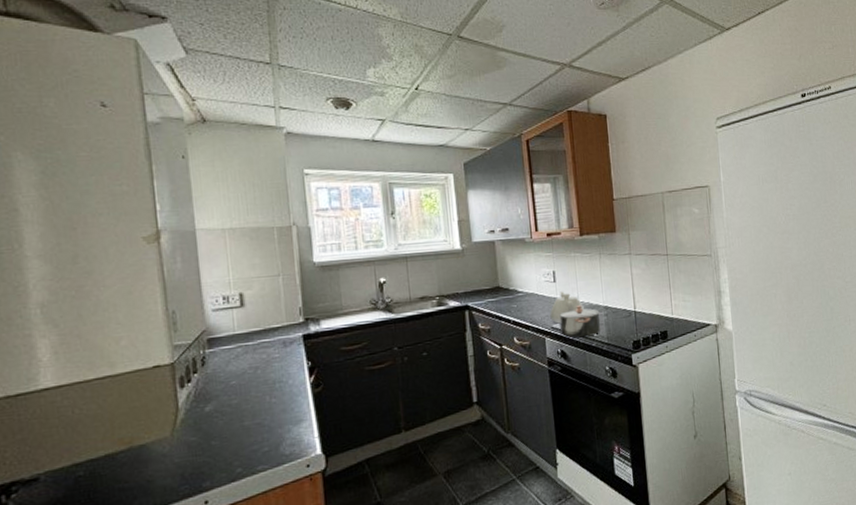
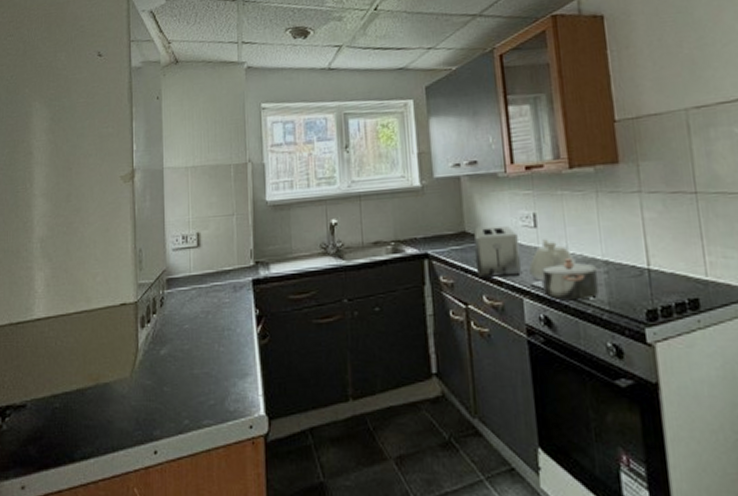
toaster: none [505,282,544,325] -> present [472,226,521,279]

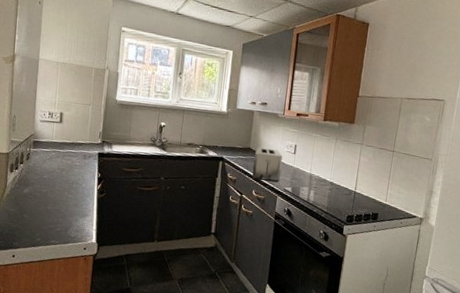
teapot: present [529,239,577,281] -> none [285,162,315,188]
cooking pot: present [541,258,599,301] -> none [290,177,326,204]

